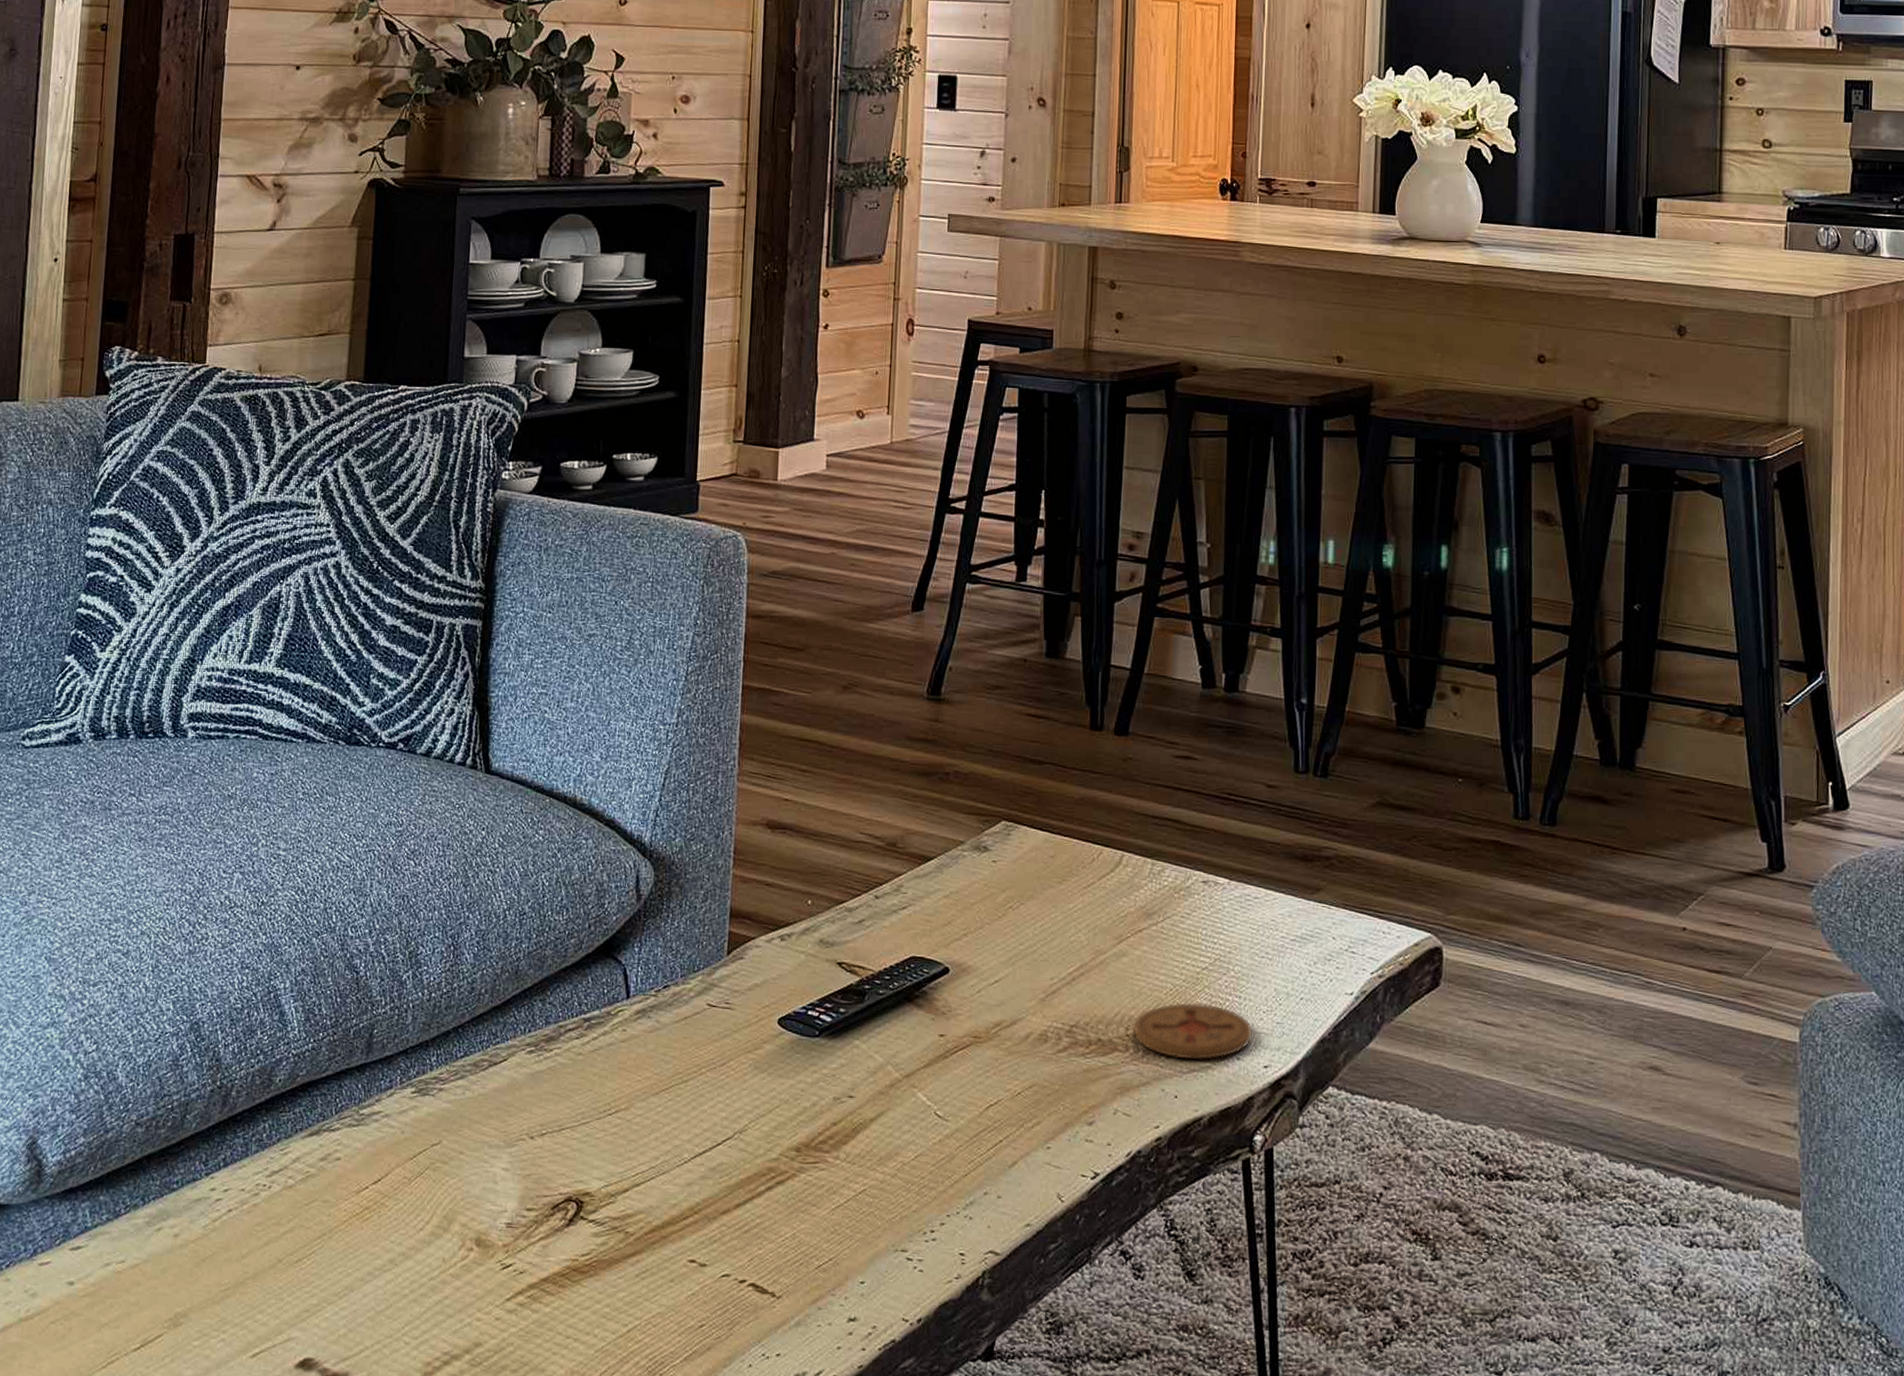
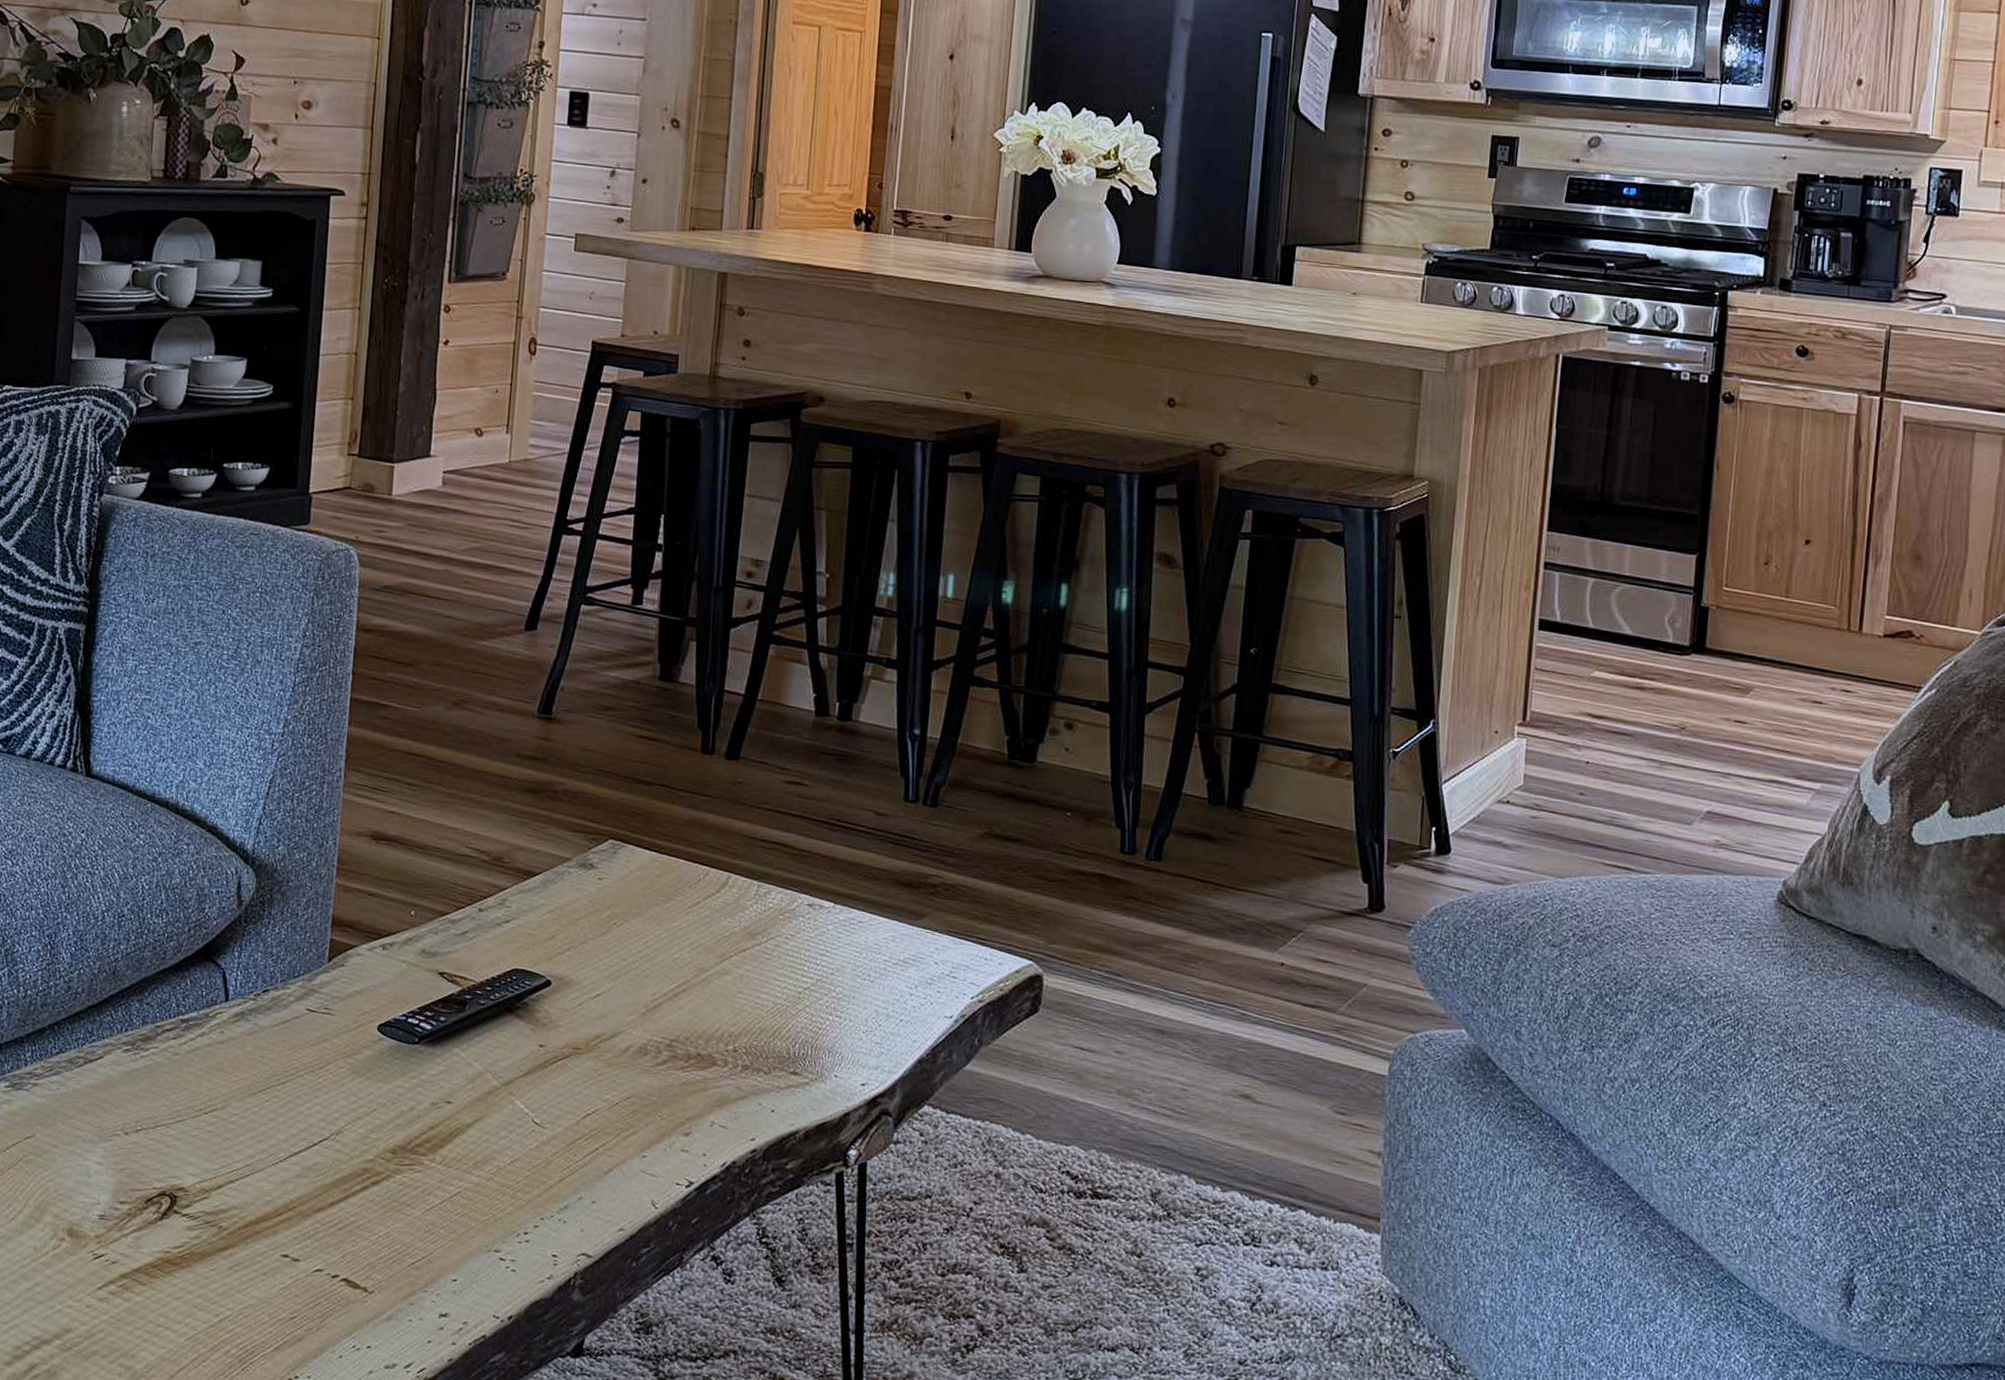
coaster: present [1133,1002,1253,1061] -> none [732,1020,852,1077]

